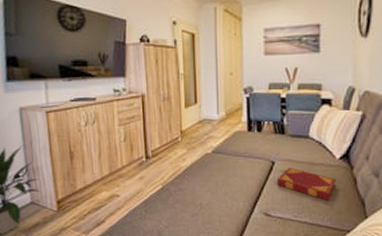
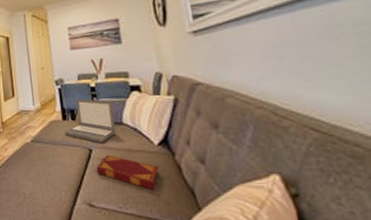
laptop: none [248,110,301,155] -> present [64,99,116,143]

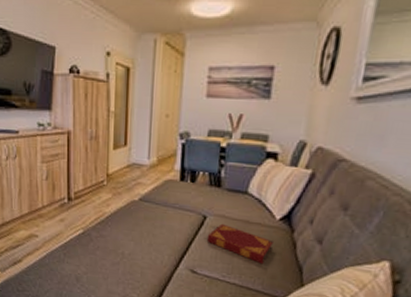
laptop: present [64,99,116,143] -> none [179,159,242,211]

